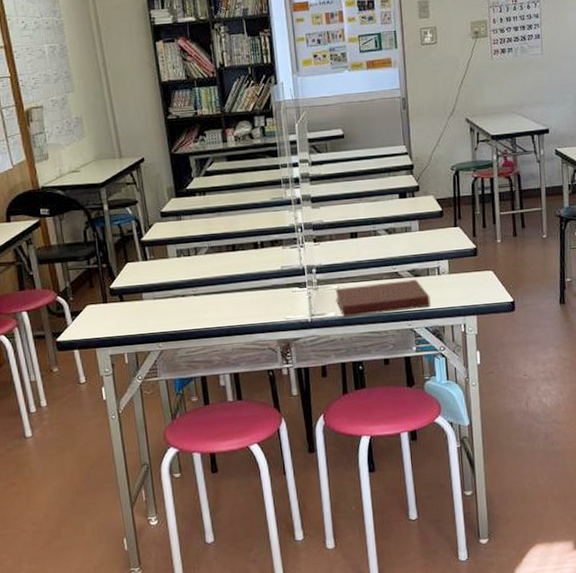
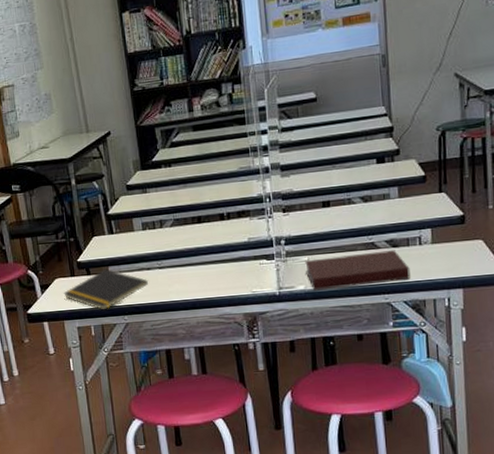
notepad: none [95,295,184,338] -> present [64,269,149,310]

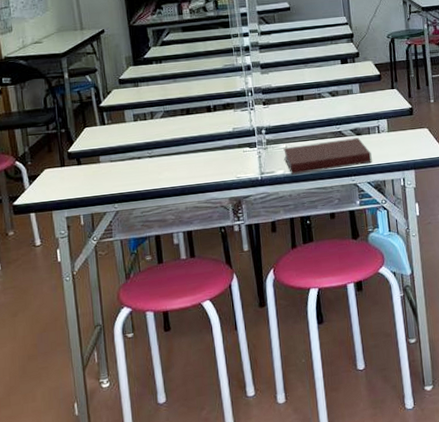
notepad: present [64,269,149,310] -> none [53,158,139,199]

